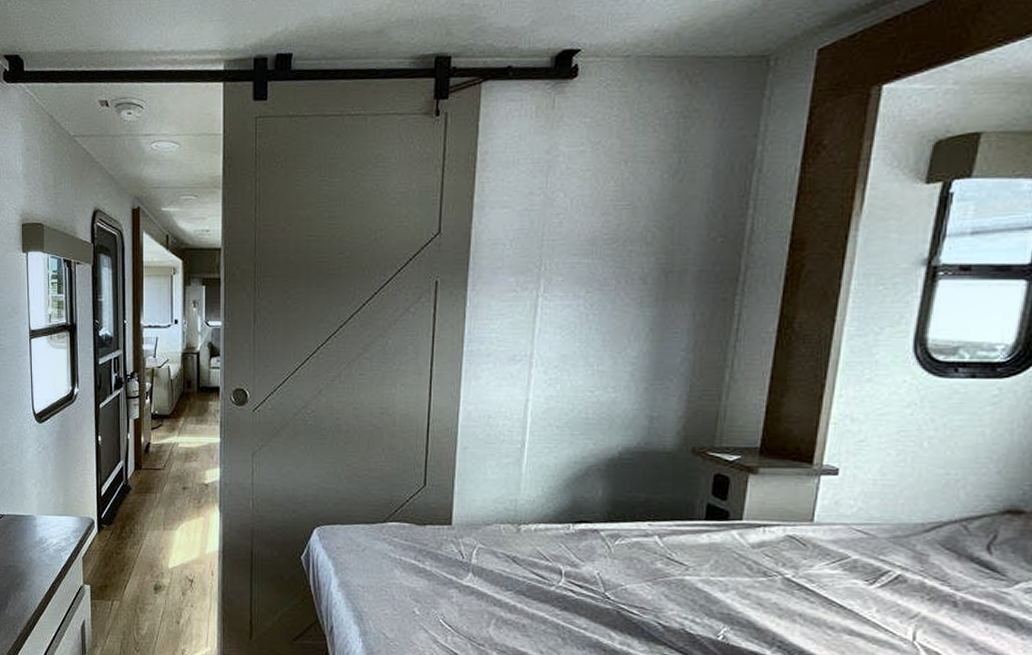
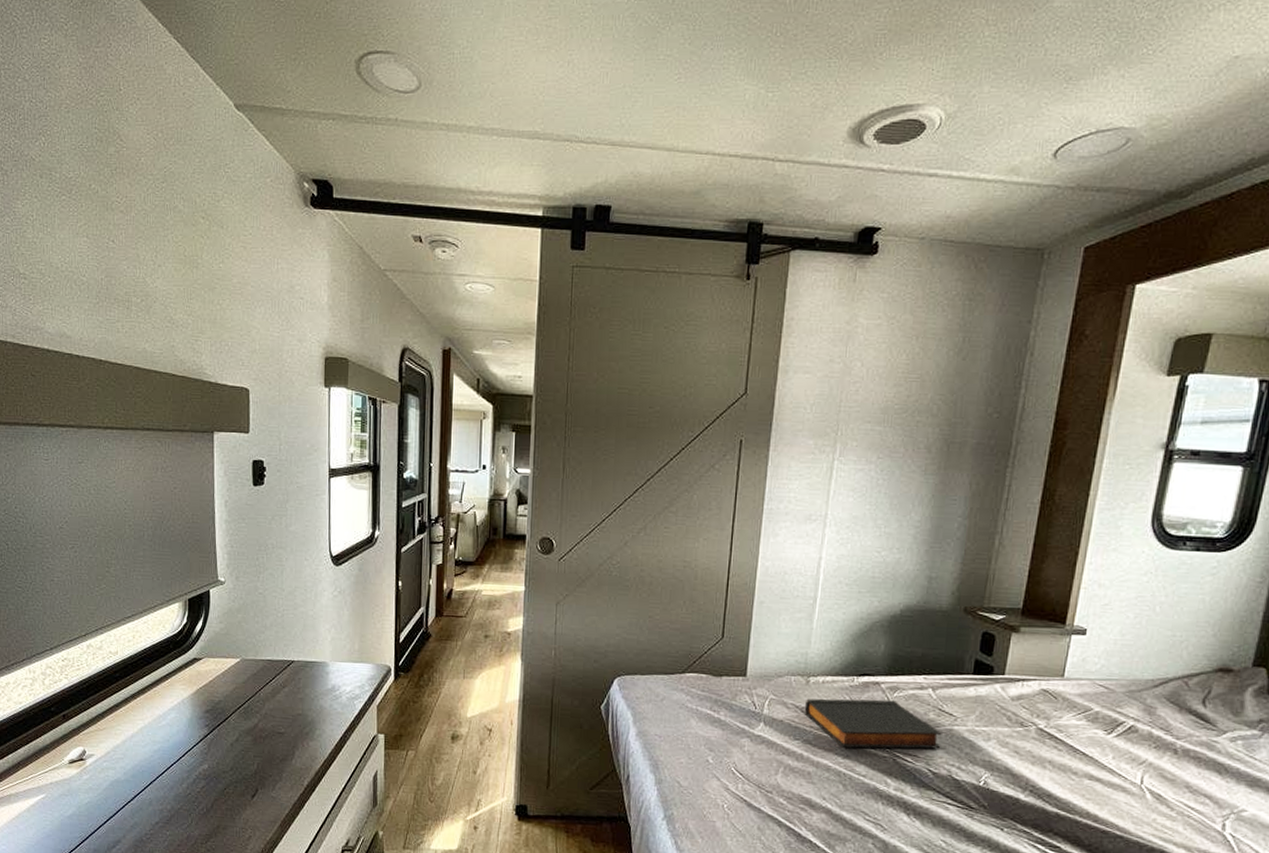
book: none [515,547,672,601] -> present [804,698,942,749]

